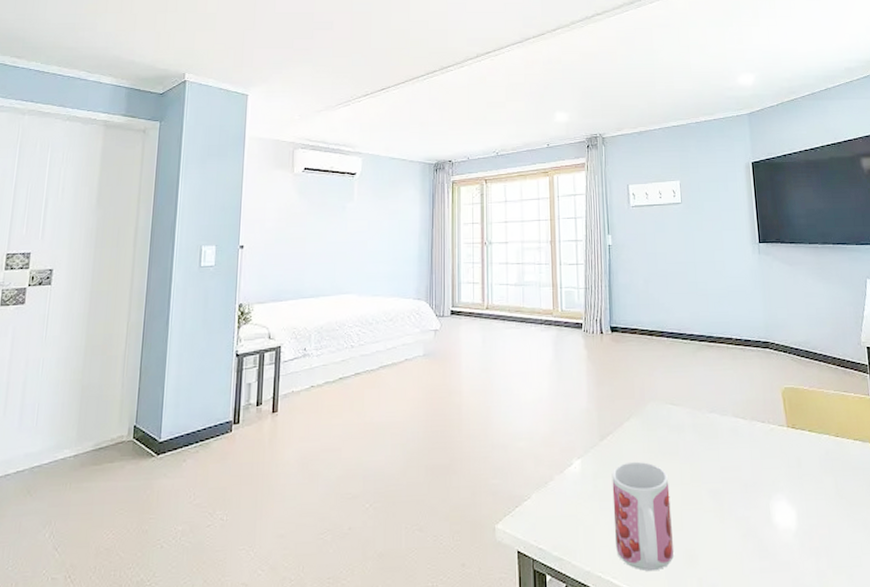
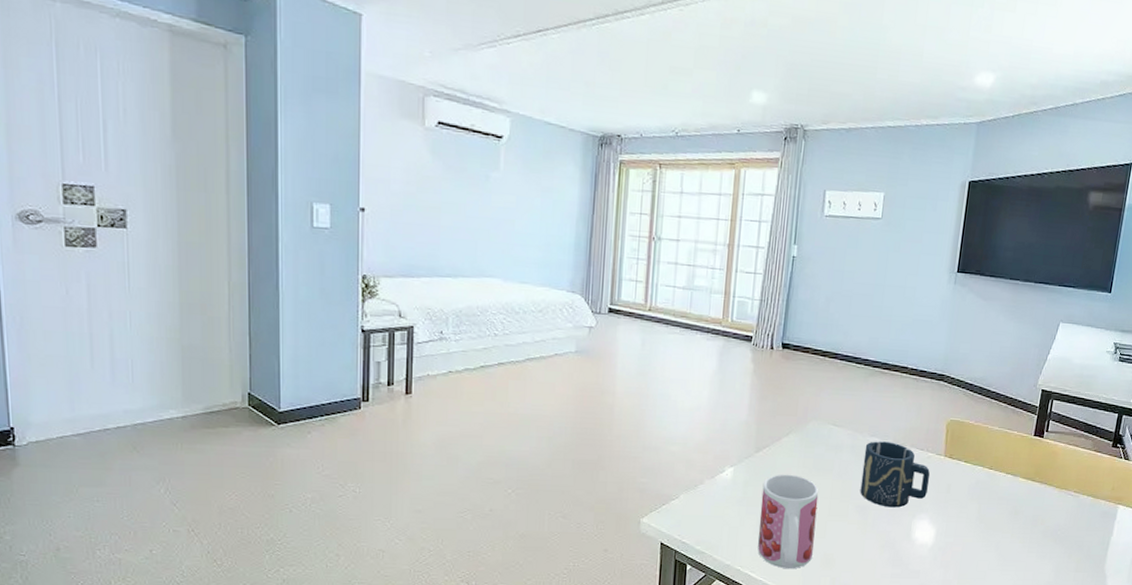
cup: none [706,416,778,490] -> present [860,441,931,508]

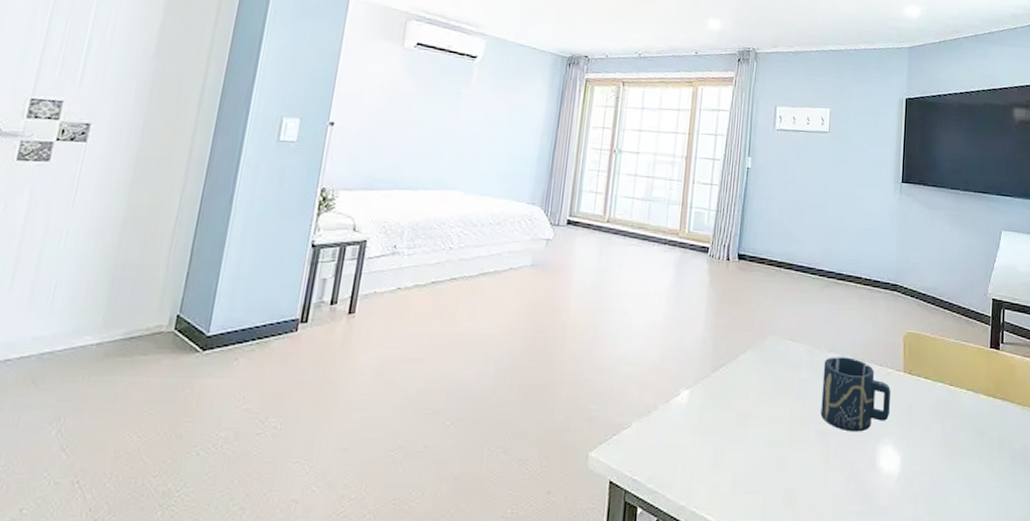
mug: present [758,474,819,569] -> none [714,396,779,510]

